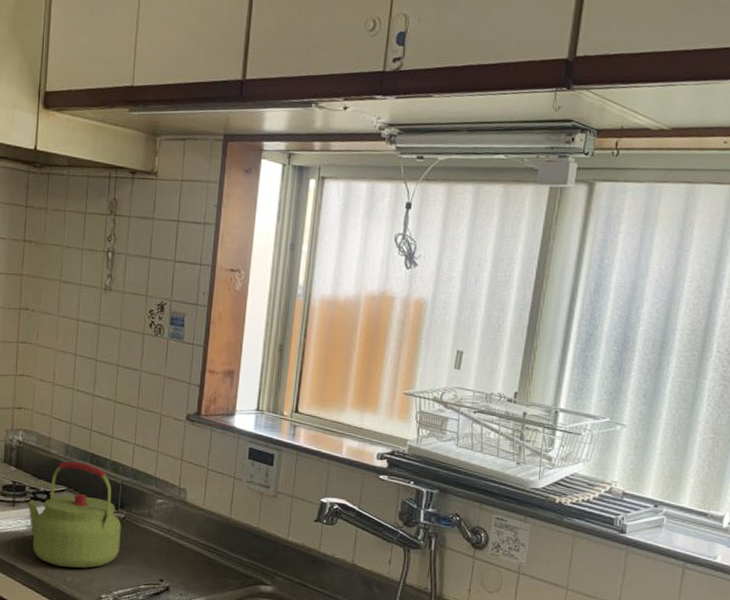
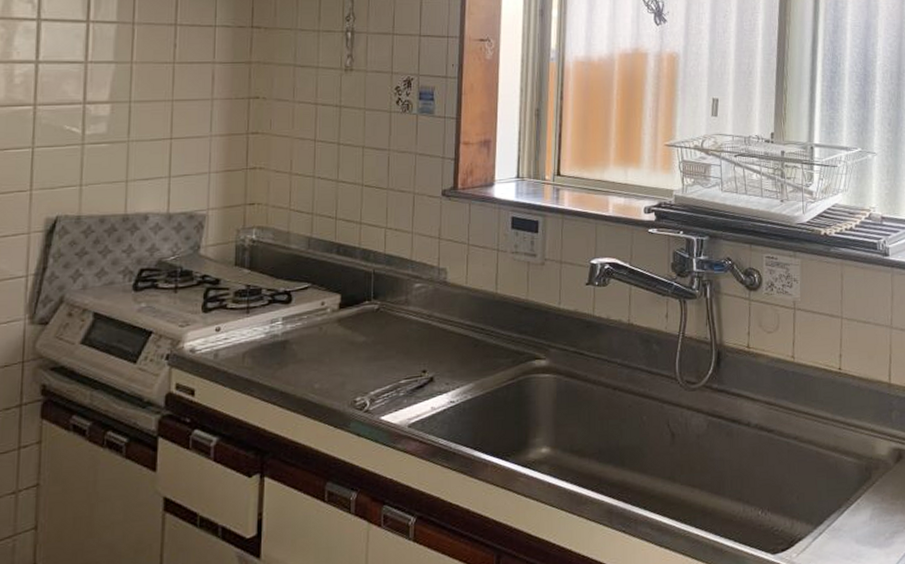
kettle: present [27,461,121,568] -> none [264,254,375,373]

